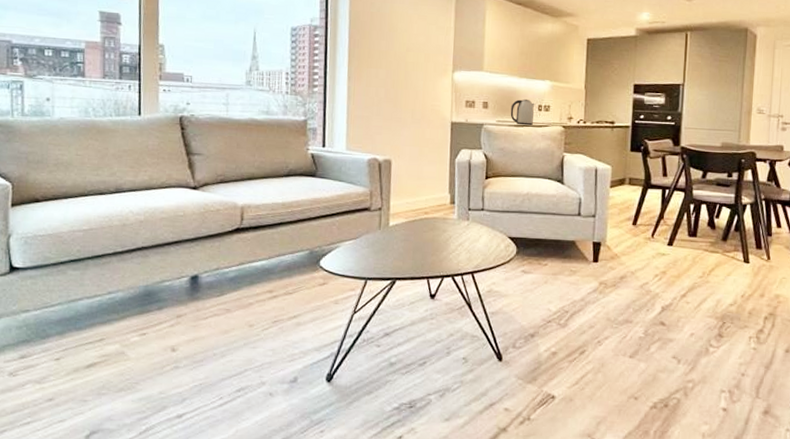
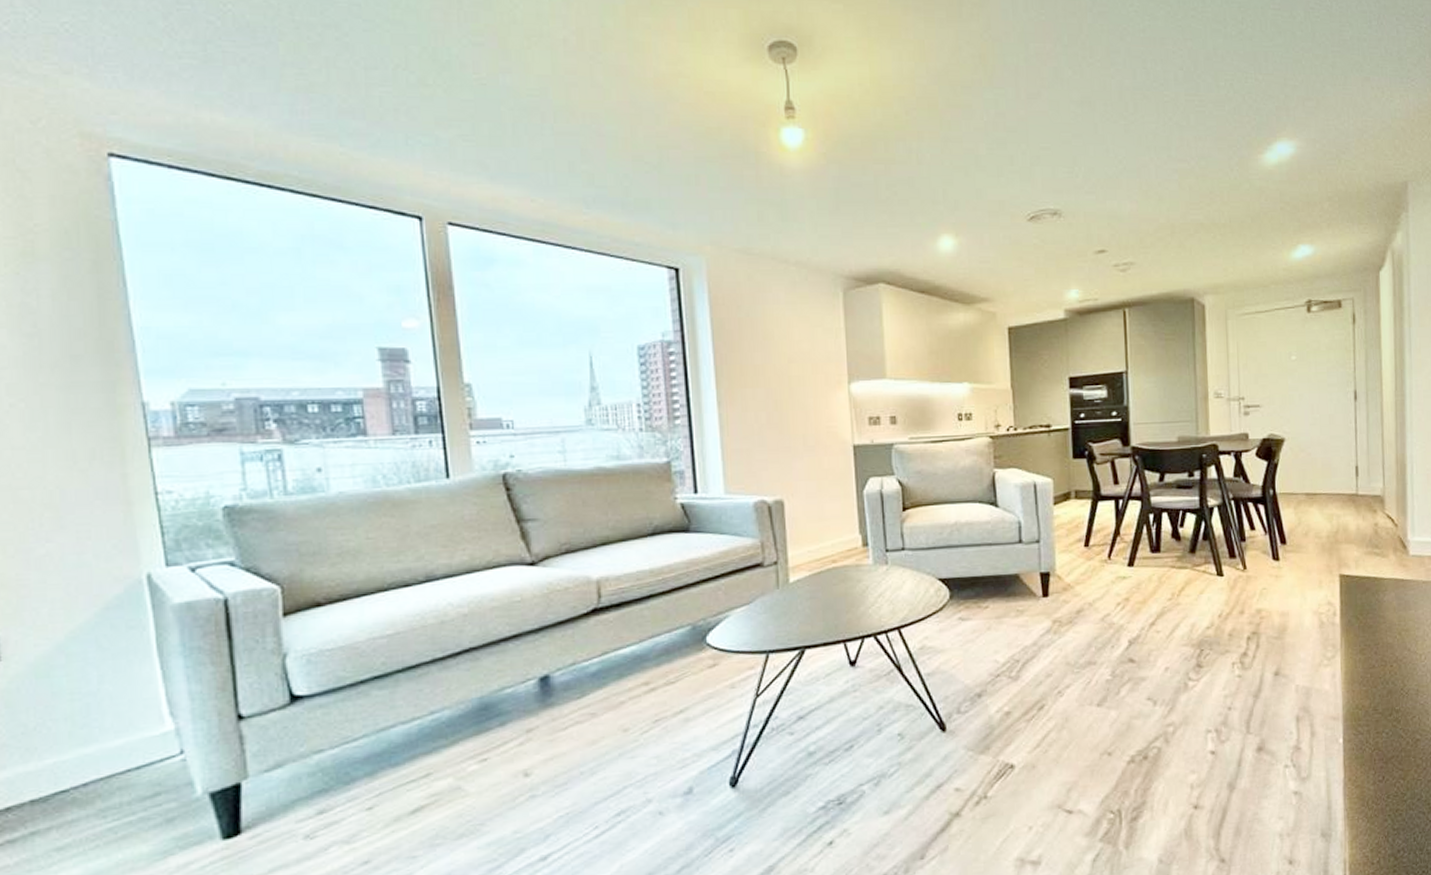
kettle: present [510,98,535,126] -> none [924,407,954,441]

